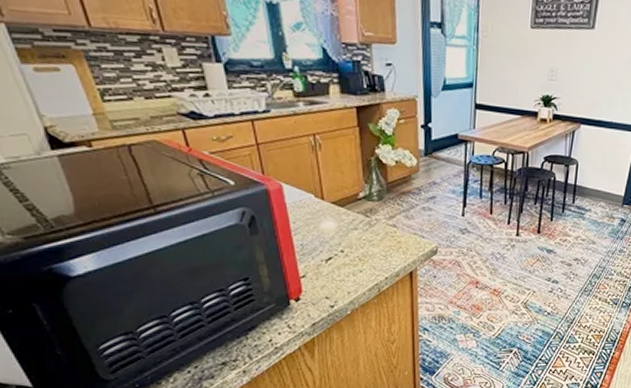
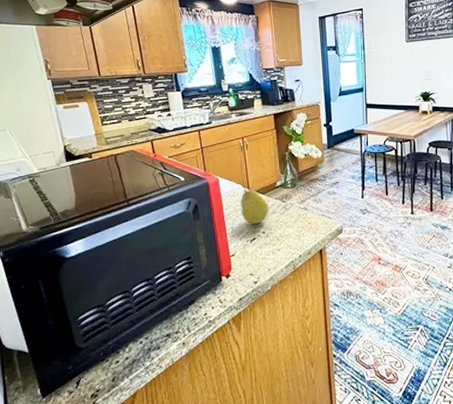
fruit: none [311,199,349,241] -> present [240,189,269,224]

